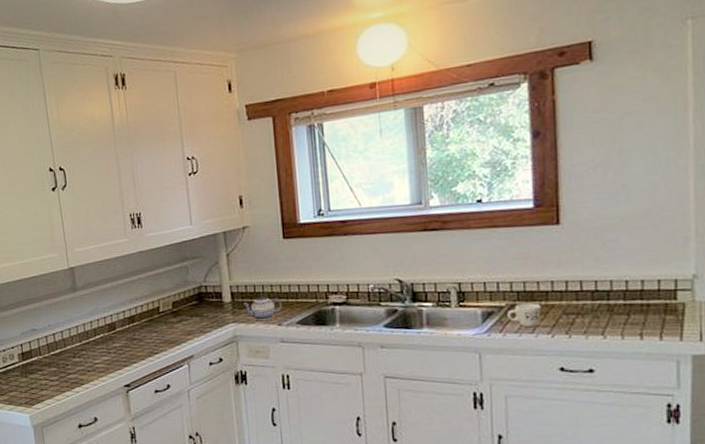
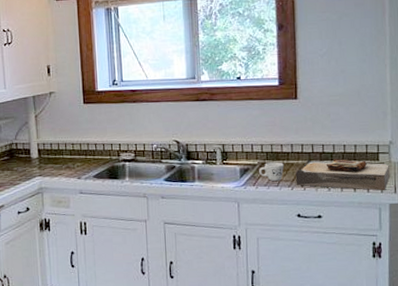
teapot: present [243,295,283,320] -> none [48,152,82,174]
toast: none [557,298,694,338] -> present [295,159,391,191]

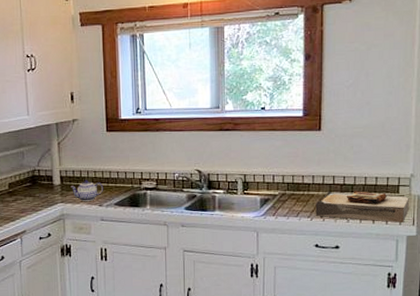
teapot: none [48,152,82,174] -> present [71,179,104,201]
mug: present [259,162,285,182] -> none [279,193,305,212]

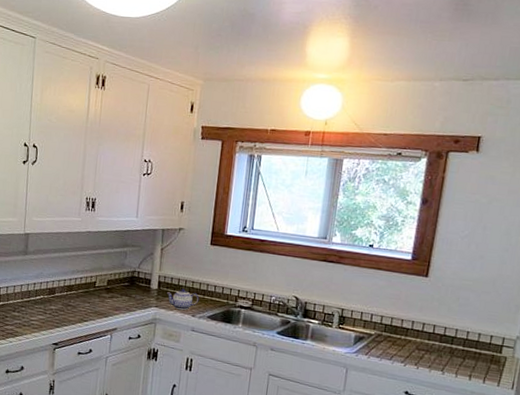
toast: present [315,191,410,223] -> none [410,339,513,384]

